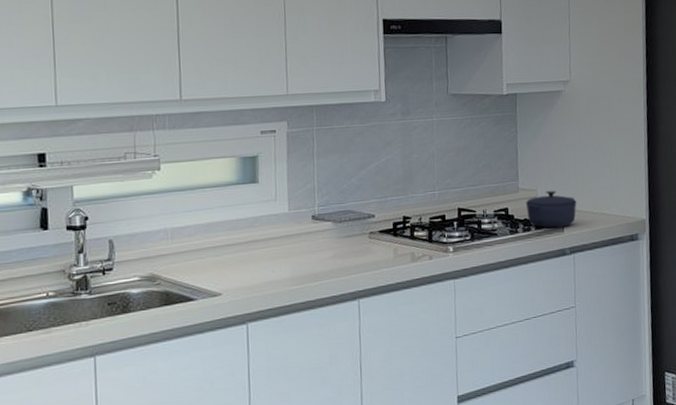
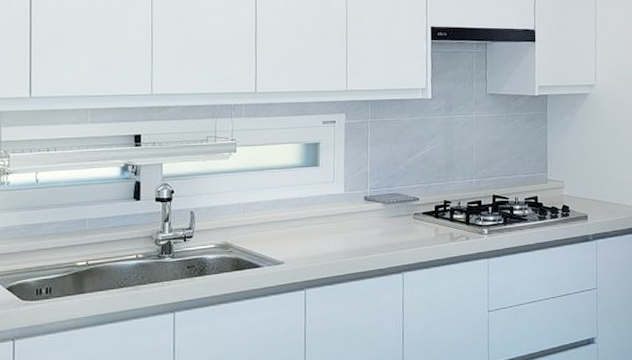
cooking pot: present [525,190,577,229] -> none [553,182,600,216]

